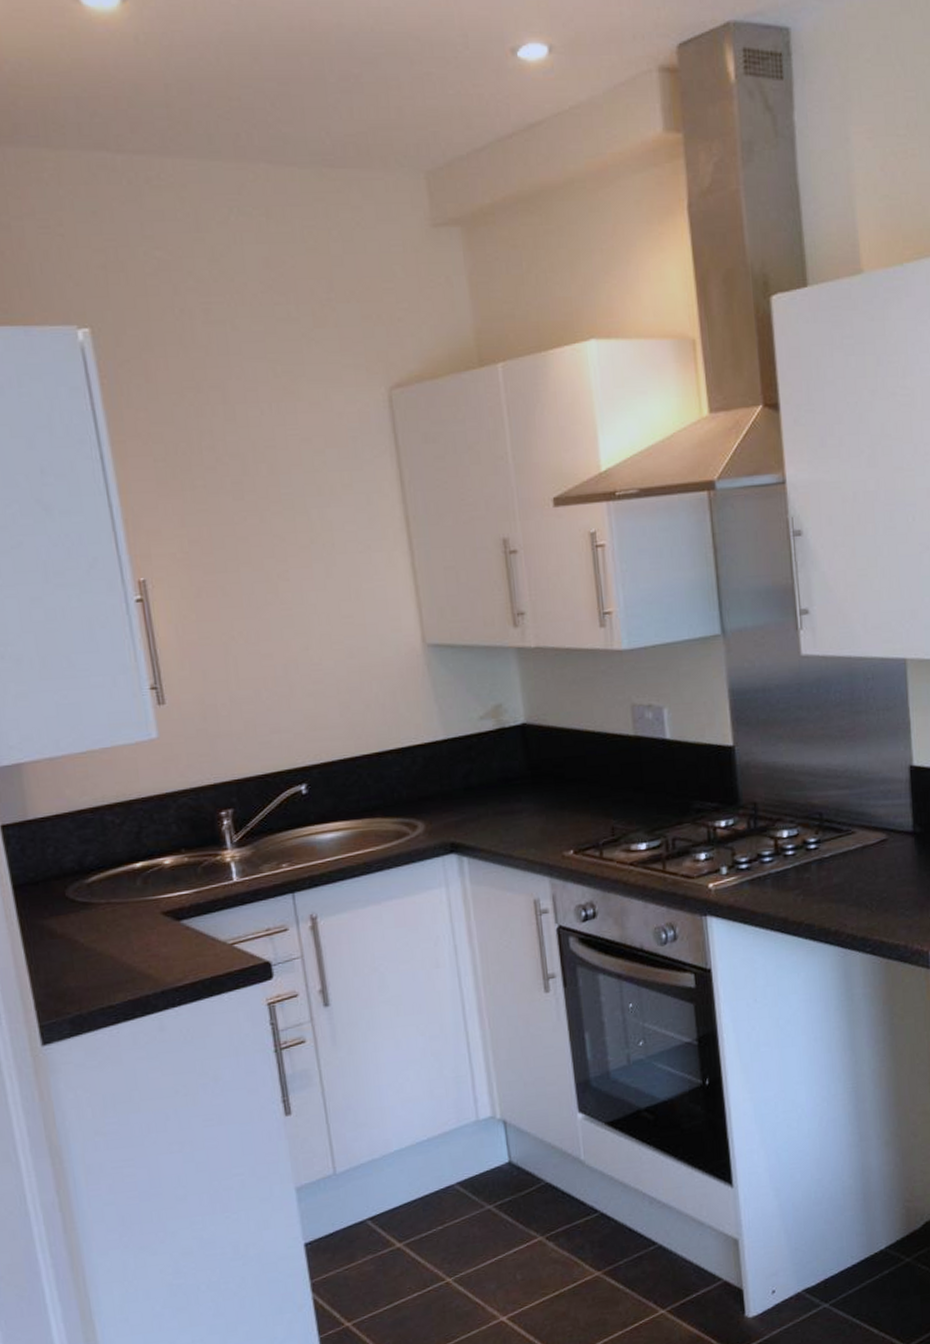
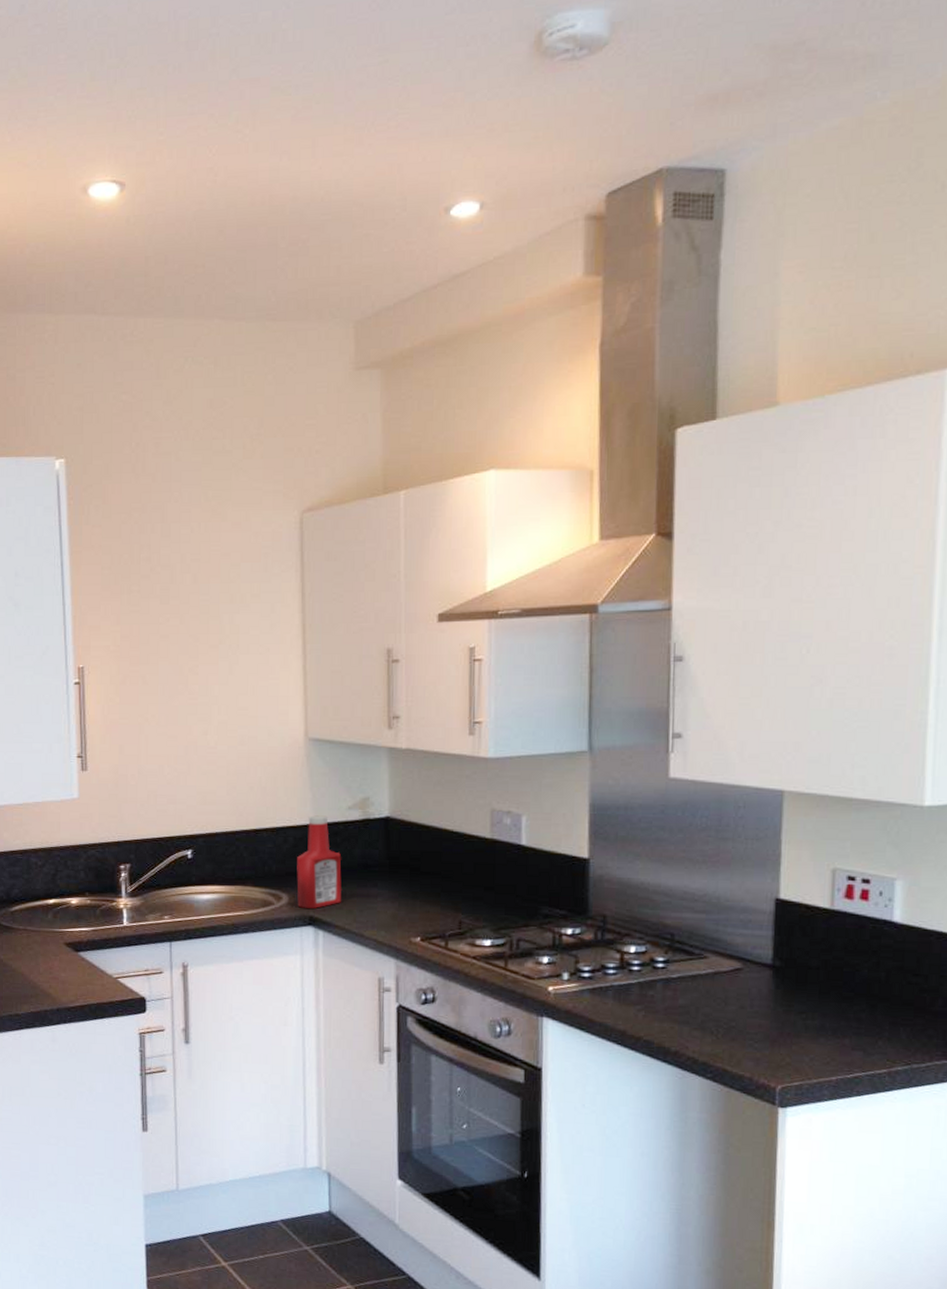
ketchup bottle: none [429,729,484,835] -> present [297,815,342,908]

